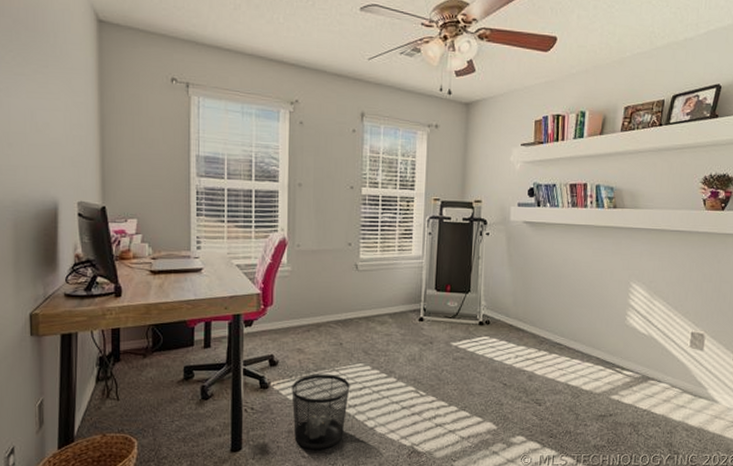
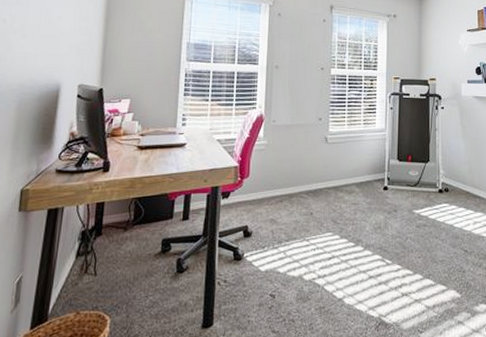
waste bin: present [291,374,350,450] -> none [264,244,320,324]

